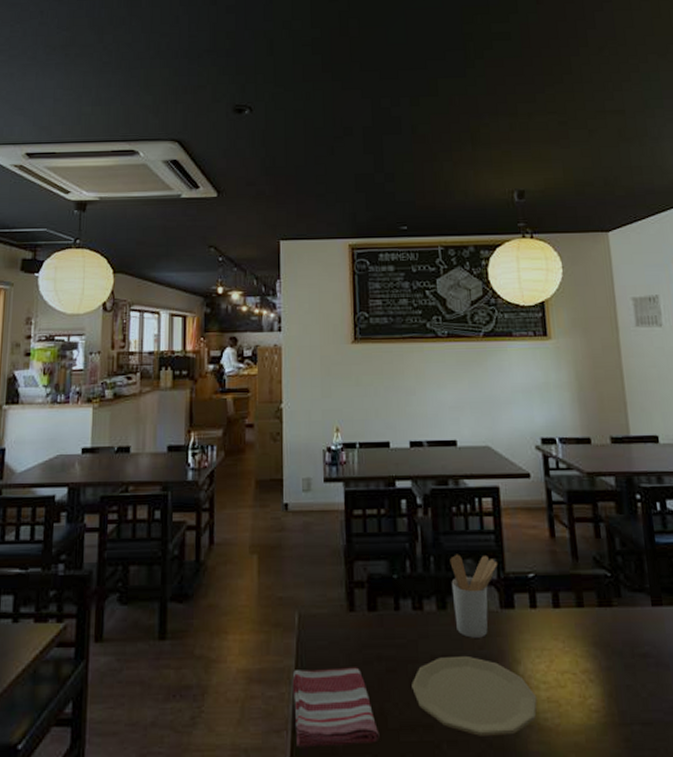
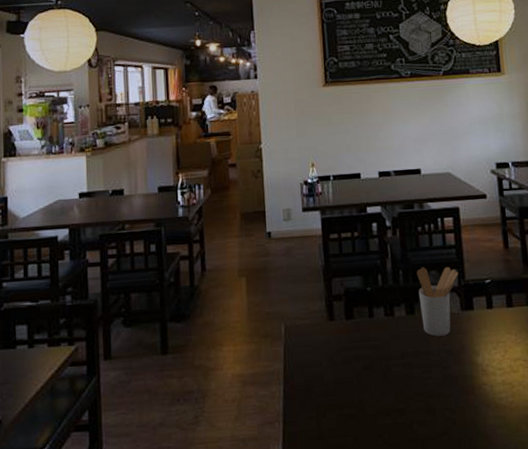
dish towel: present [292,667,380,748] -> none [281,366,359,436]
plate: present [412,655,537,736] -> none [385,351,494,416]

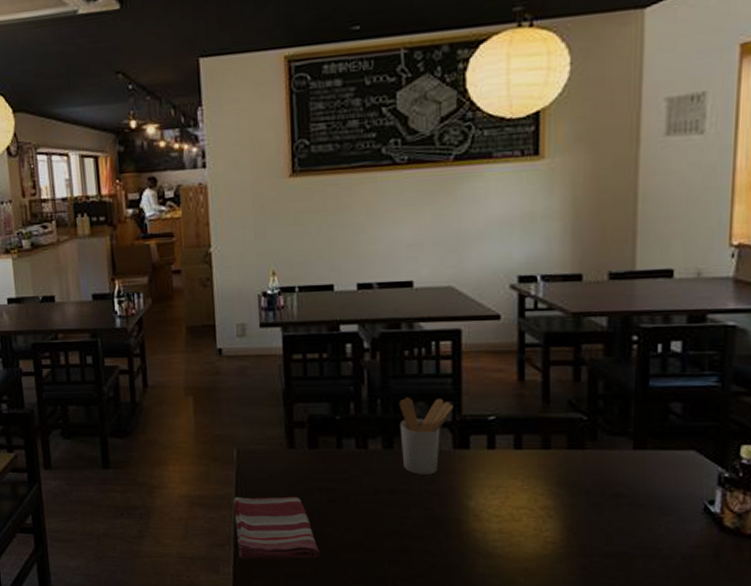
dish towel: none [281,366,359,436] -> present [232,496,320,560]

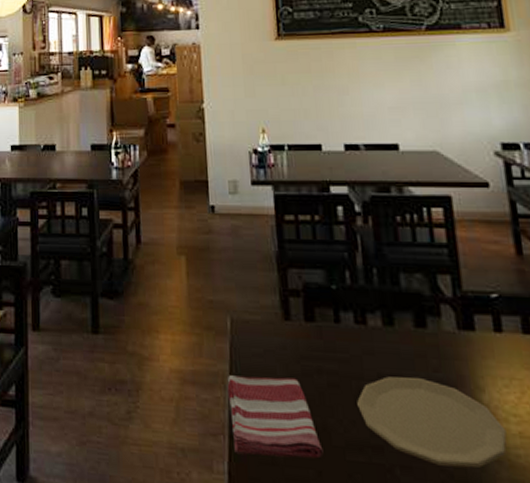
plate: none [353,490,487,559] -> present [357,376,507,467]
utensil holder: present [399,397,453,475] -> none [395,267,452,360]

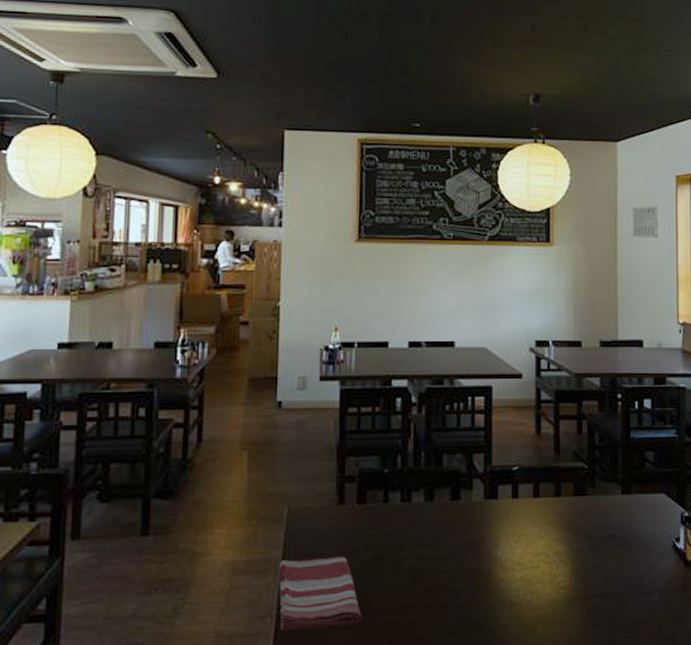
plate: present [357,376,507,467] -> none [396,542,512,614]

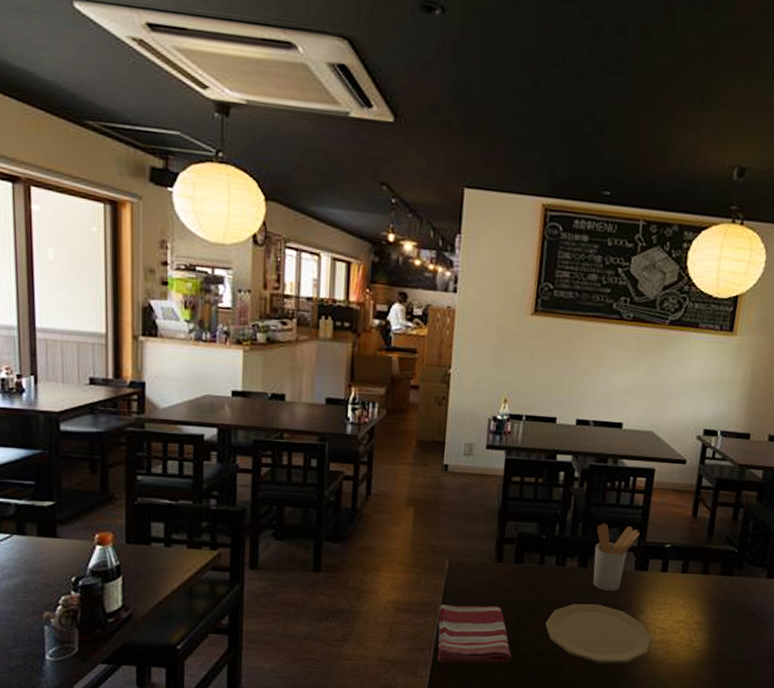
plate: none [396,542,512,614] -> present [545,604,652,664]
utensil holder: none [440,449,485,526] -> present [593,523,640,591]

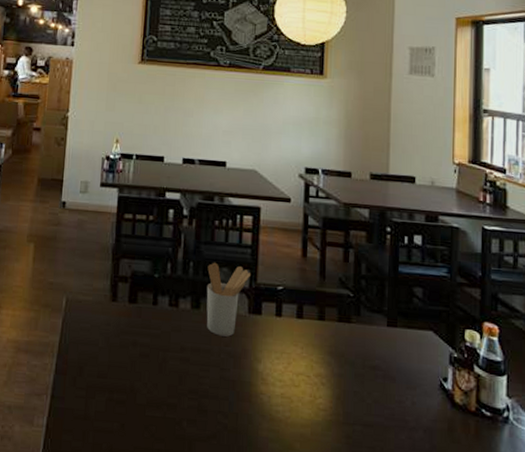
dish towel: present [437,604,512,663] -> none [54,345,128,414]
plate: present [545,604,652,664] -> none [161,349,272,420]

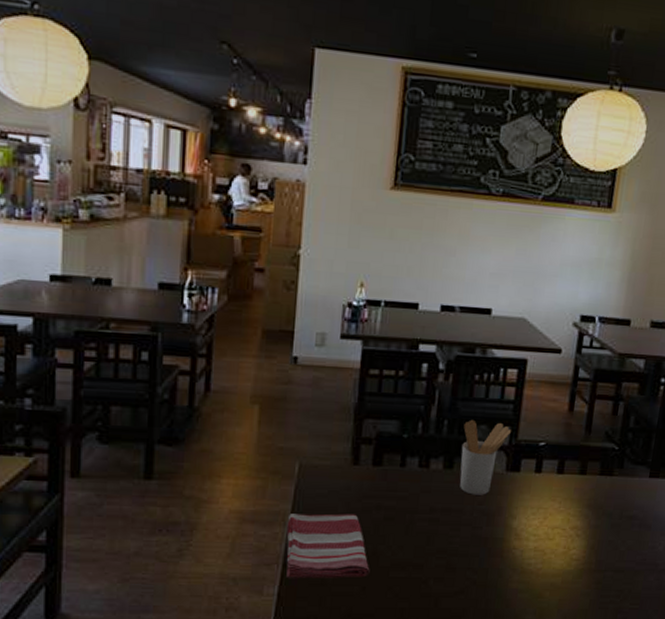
dish towel: none [54,345,128,414] -> present [286,514,370,579]

